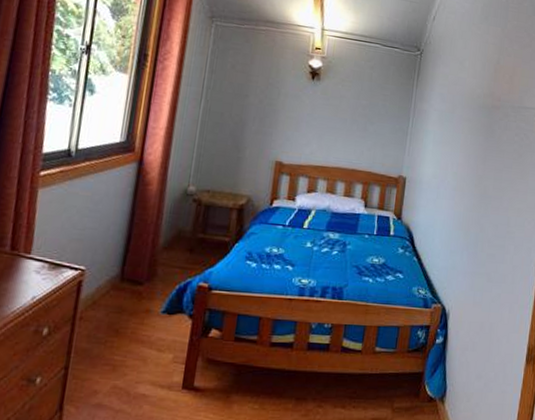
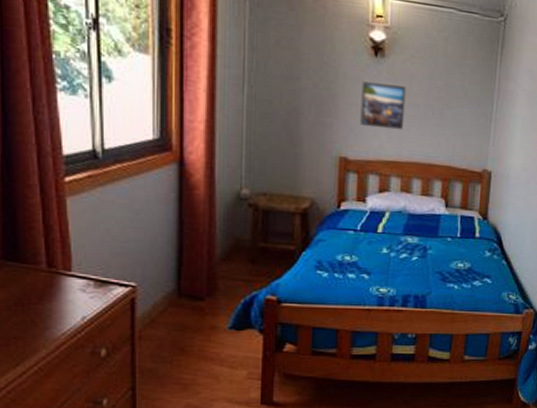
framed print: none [295,99,337,140] -> present [360,81,406,130]

